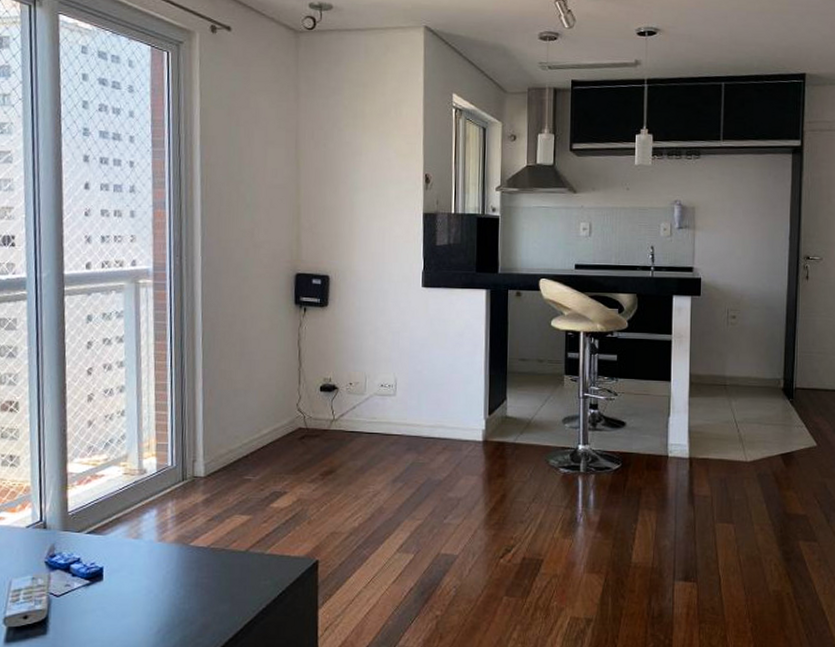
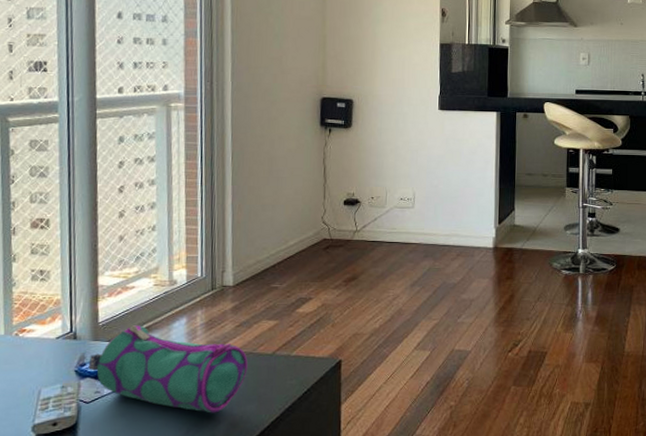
pencil case: none [58,516,220,613] -> present [88,325,248,413]

